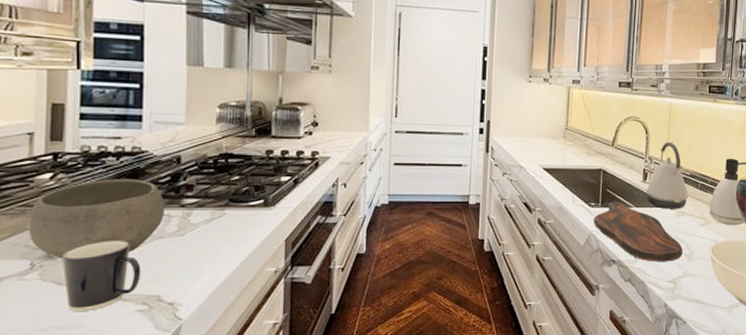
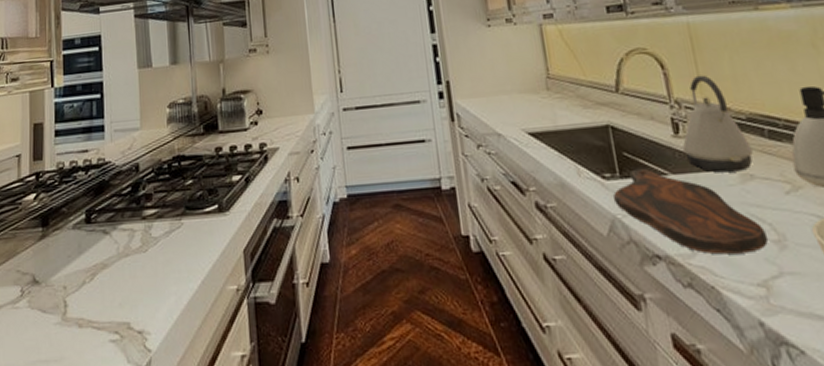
bowl: present [28,179,166,259] -> none [18,192,129,284]
mug: present [62,241,141,312] -> none [45,261,112,343]

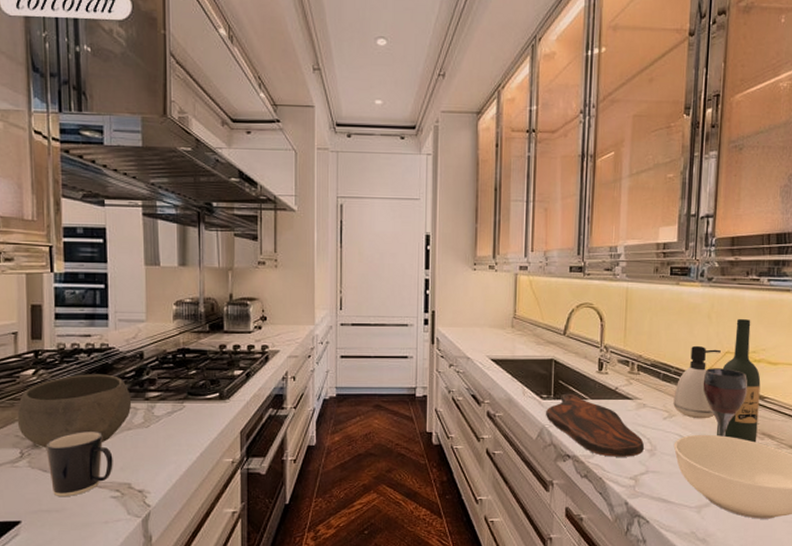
bowl: none [18,192,129,284] -> present [17,374,132,448]
mug: none [45,261,112,343] -> present [46,432,113,497]
kettle: present [682,75,753,173] -> none [602,329,649,401]

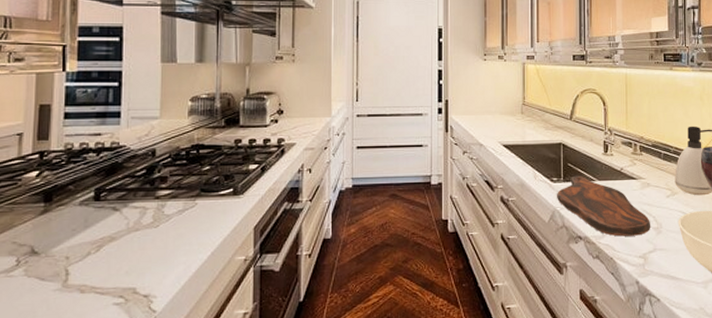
bowl: present [17,374,132,448] -> none [15,173,141,255]
mug: present [46,432,113,497] -> none [45,234,118,307]

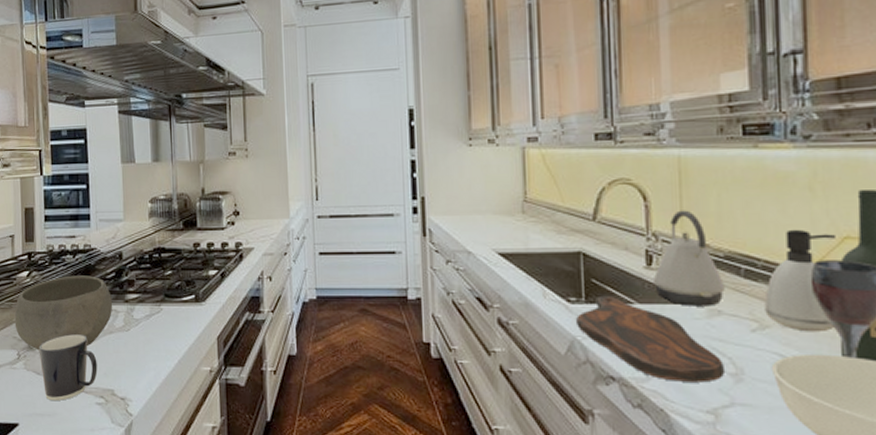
bowl: none [15,173,141,255] -> present [14,275,113,351]
mug: none [45,234,118,307] -> present [38,334,98,401]
kettle: none [608,112,652,181] -> present [652,210,725,306]

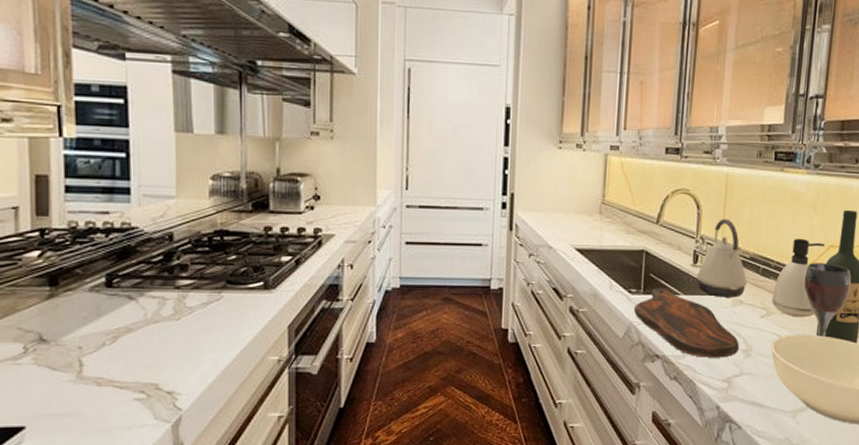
bowl: present [14,275,113,351] -> none [19,257,160,343]
mug: present [38,334,98,401] -> none [55,324,137,399]

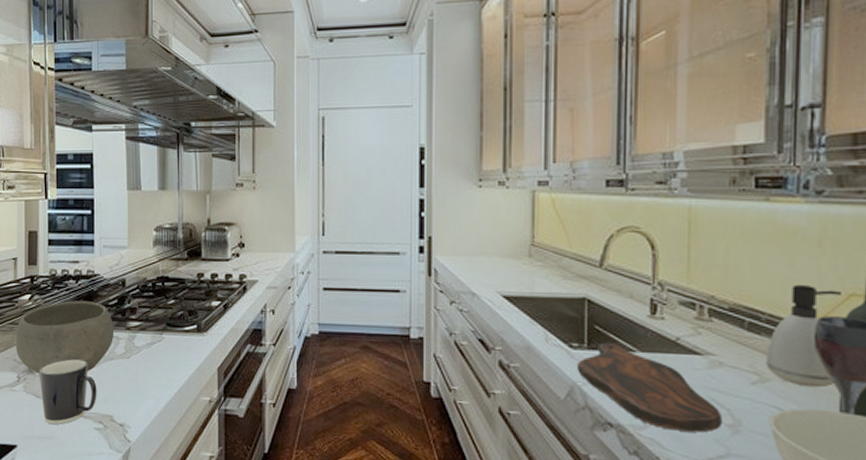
bowl: none [19,257,160,343] -> present [15,300,115,374]
mug: none [55,324,137,399] -> present [39,359,97,425]
kettle: present [696,218,747,298] -> none [656,260,727,358]

